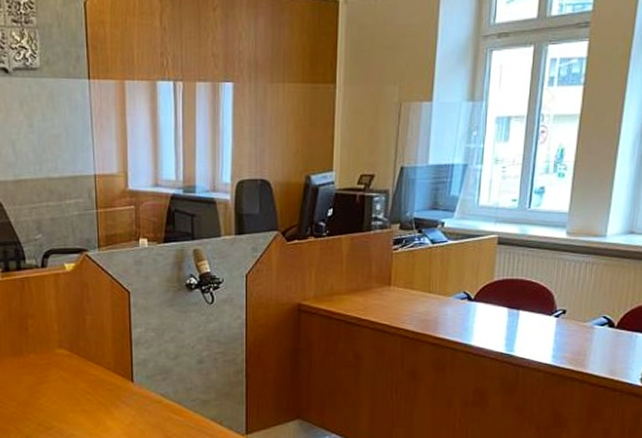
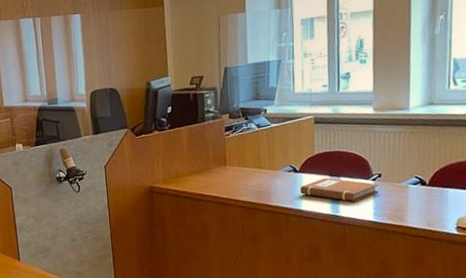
notebook: none [472,309,561,340] -> present [300,177,378,202]

